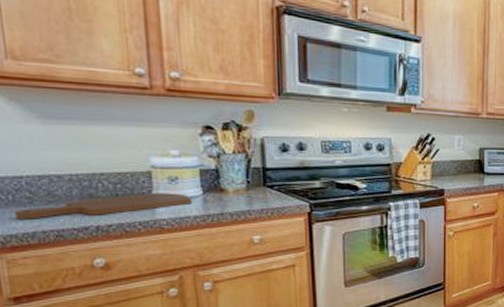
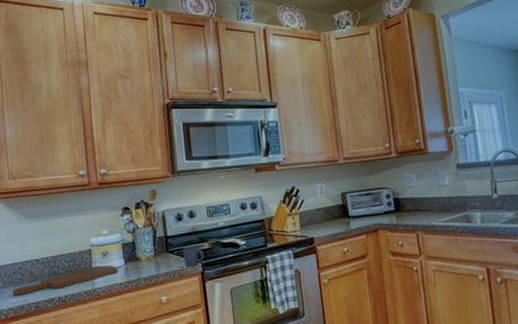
mug: none [285,183,313,206] -> present [182,246,204,268]

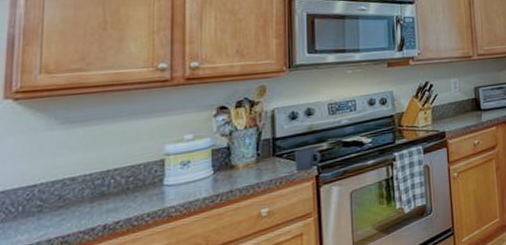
cutting board: present [13,265,118,296] -> none [22,177,202,231]

